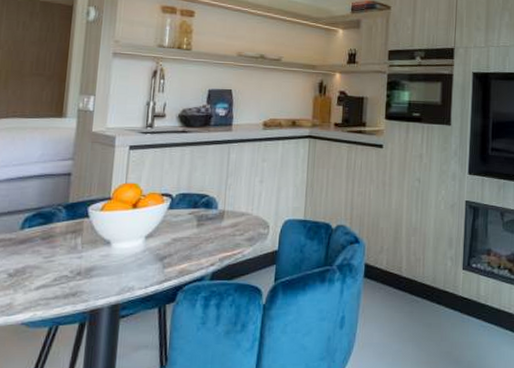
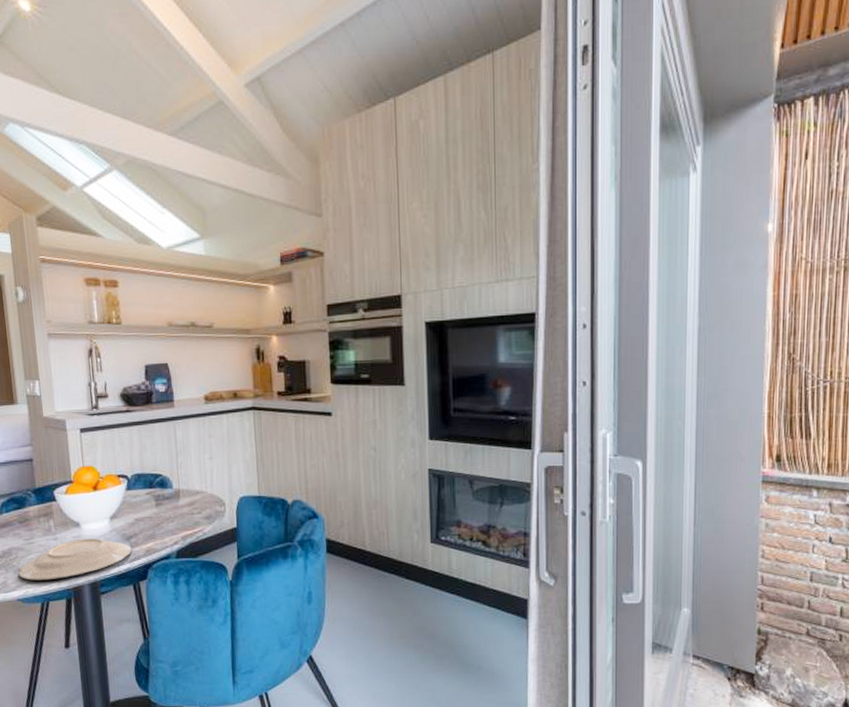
plate: none [28,257,163,302] -> present [18,538,131,581]

